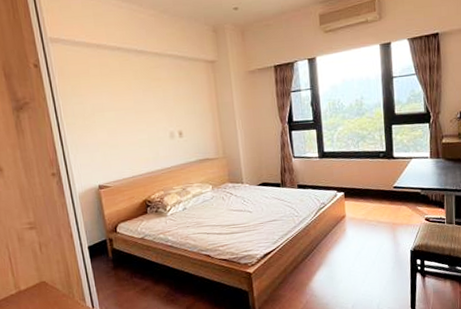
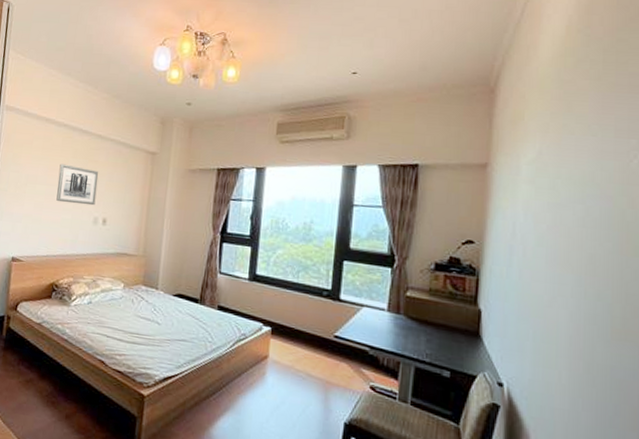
wall art: none [123,87,168,125] -> present [56,163,99,206]

